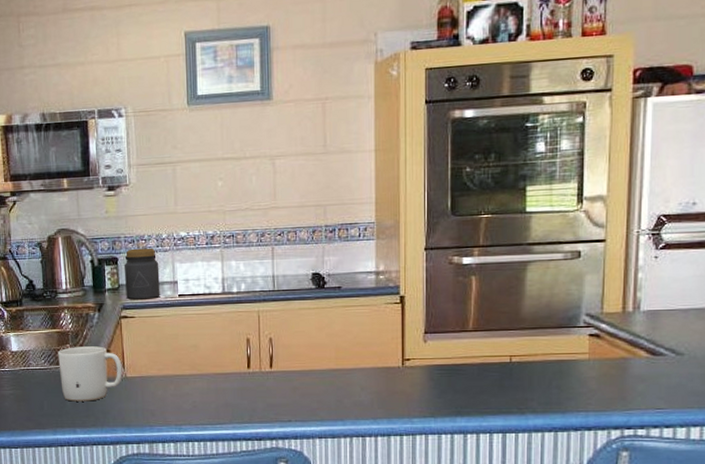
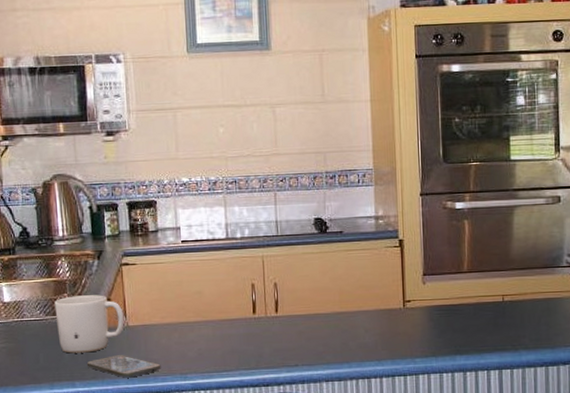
smartphone: none [87,405,157,427] -> present [86,355,161,378]
jar: present [125,248,160,301] -> none [125,193,163,248]

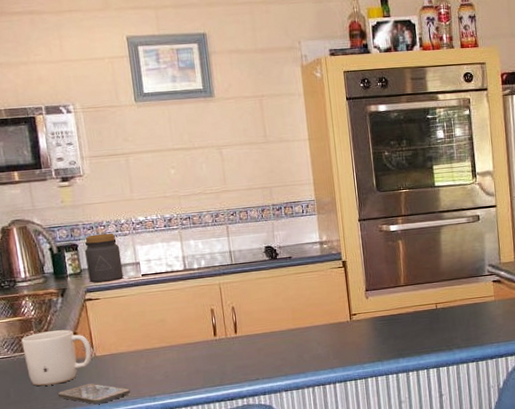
jar: none [125,193,163,248] -> present [85,233,124,284]

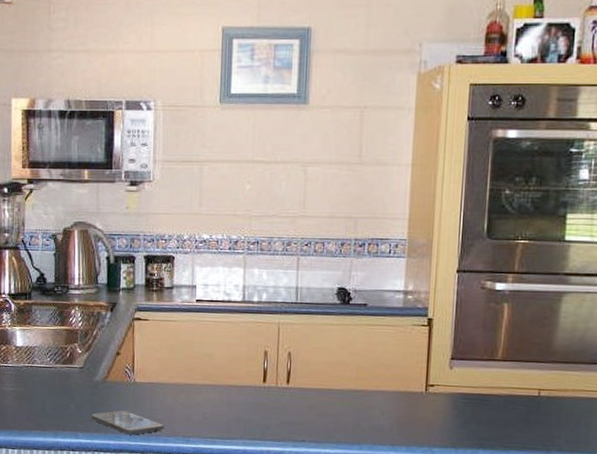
mug: present [21,329,92,386] -> none [64,346,132,405]
jar: present [85,233,124,284] -> none [141,248,178,303]

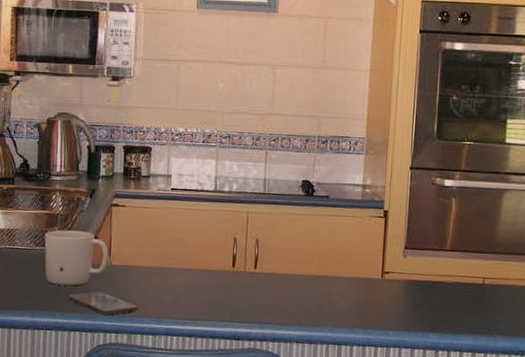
mug: none [64,346,132,405] -> present [44,230,109,286]

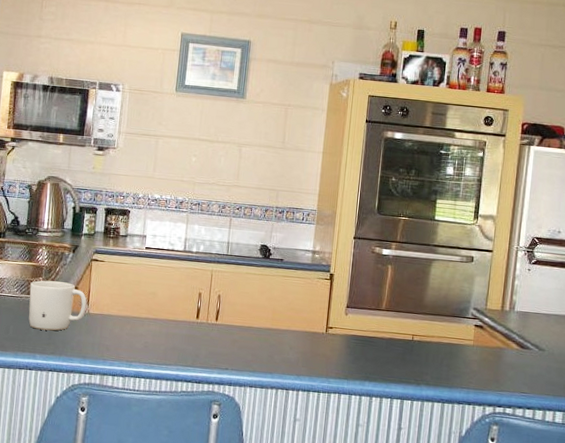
smartphone: present [68,291,138,316] -> none [48,336,111,358]

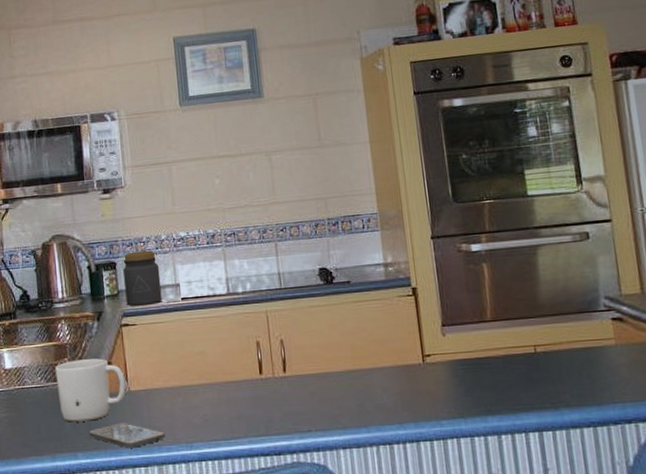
smartphone: none [48,336,111,358] -> present [88,423,166,448]
jar: none [100,202,133,248] -> present [123,250,162,307]

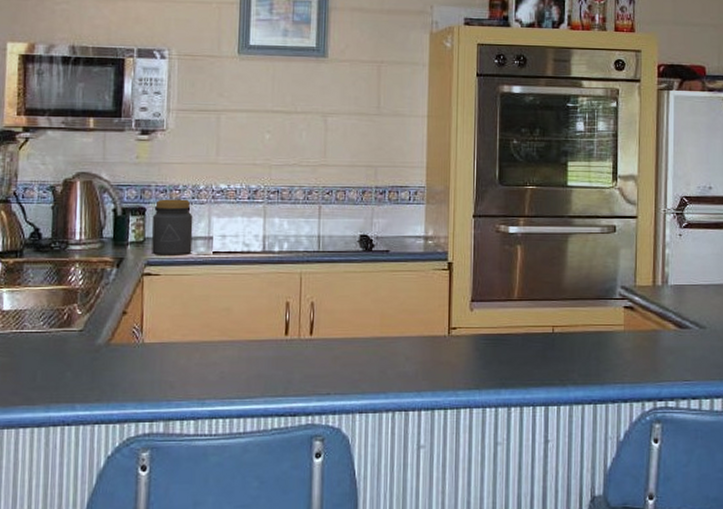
mug: present [55,358,126,422] -> none [61,307,140,372]
smartphone: present [88,423,166,448] -> none [91,375,177,402]

